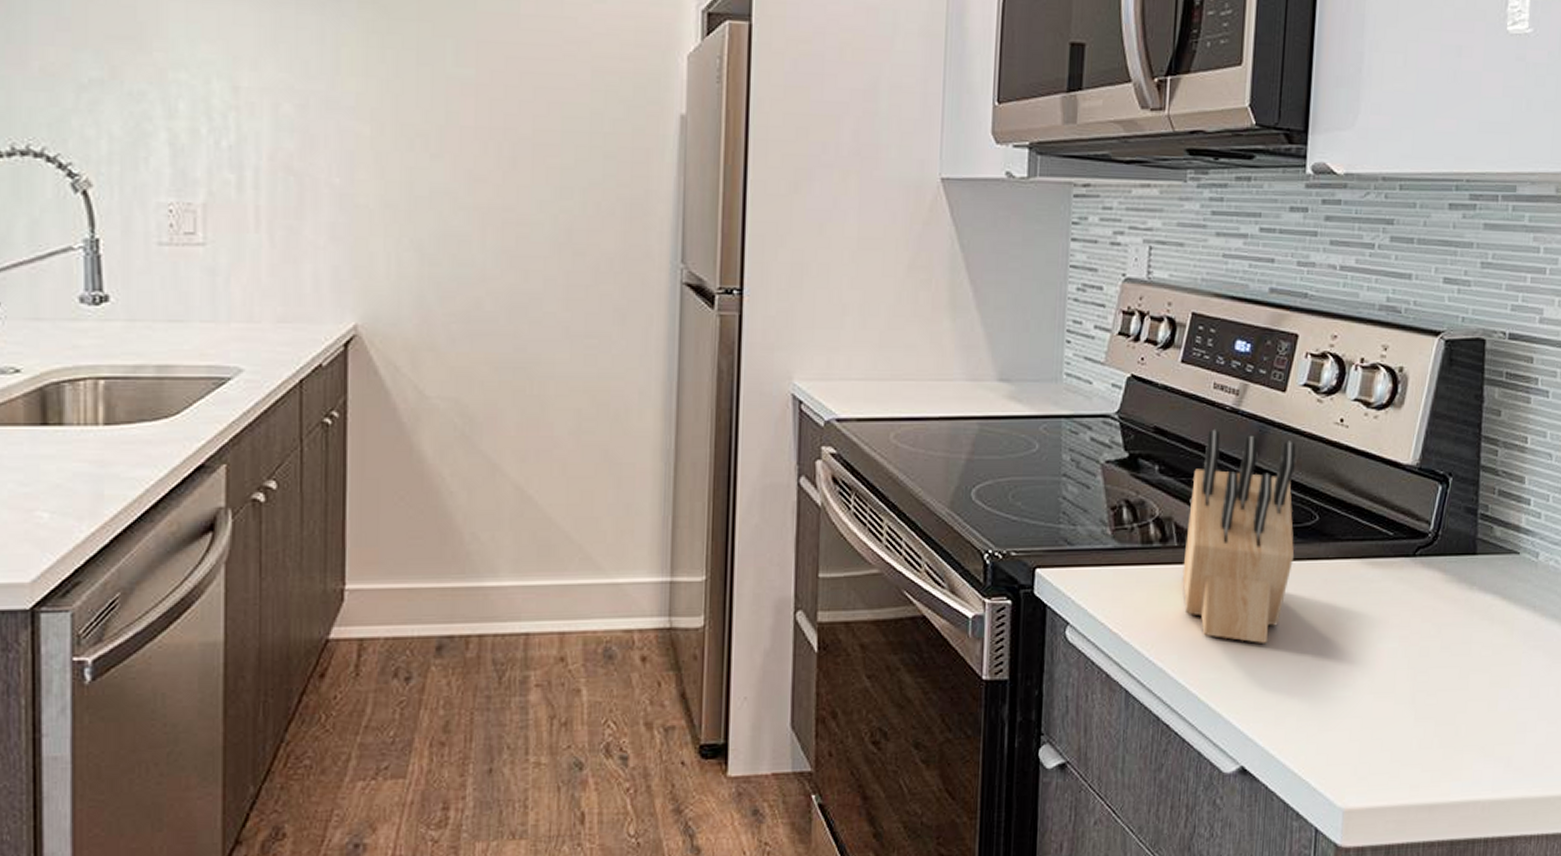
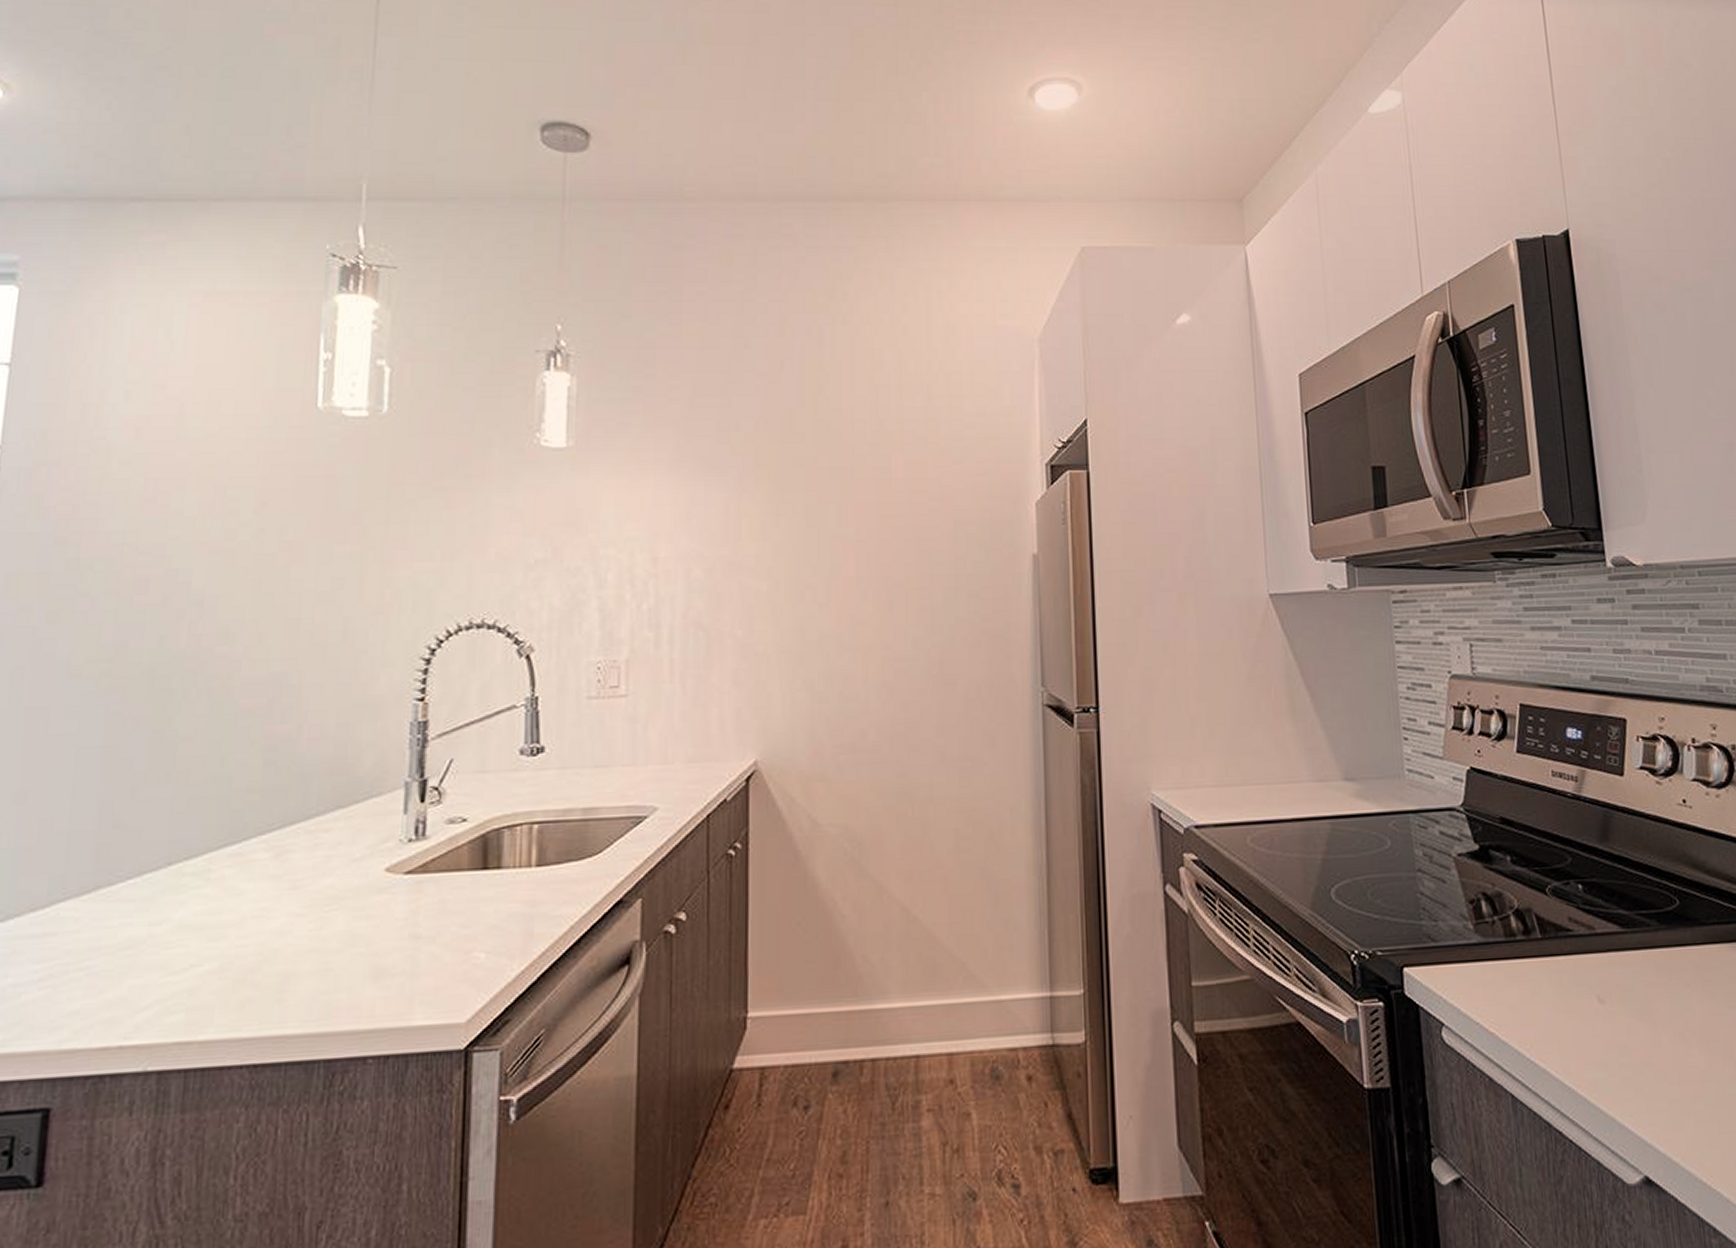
knife block: present [1182,430,1297,645] -> none [1545,817,1662,1039]

